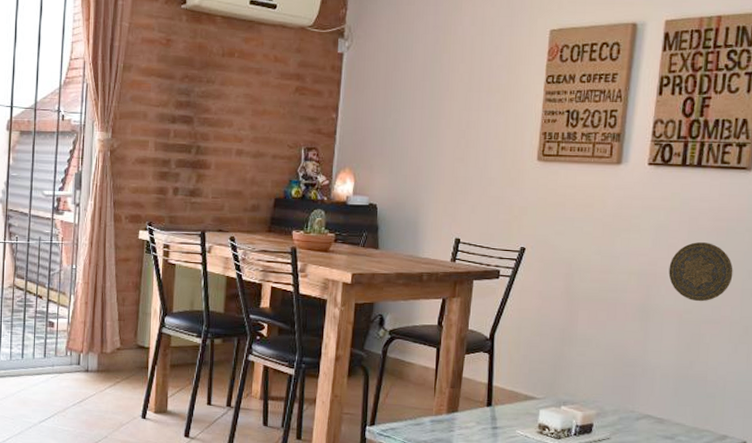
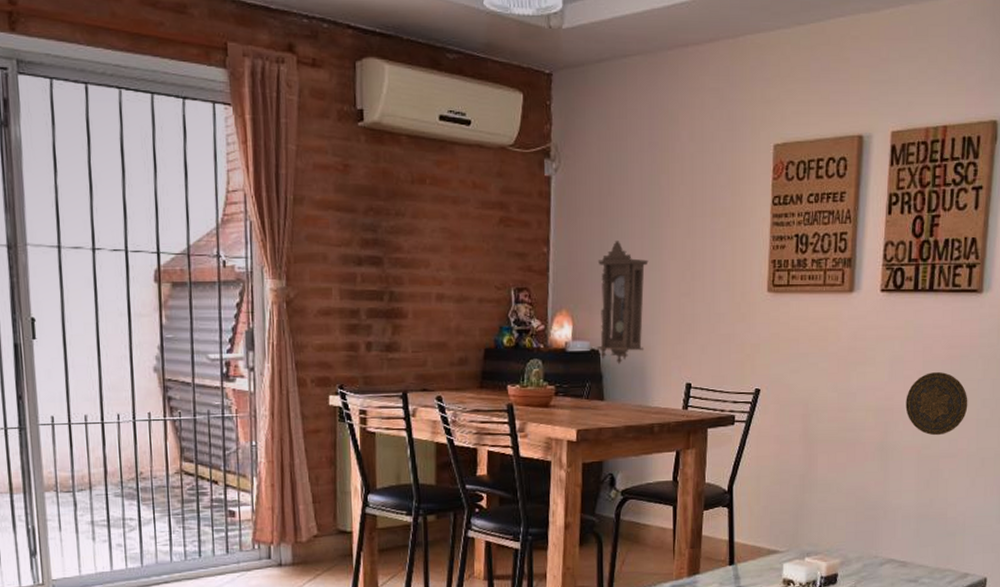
pendulum clock: none [374,110,427,218] -> present [596,241,649,364]

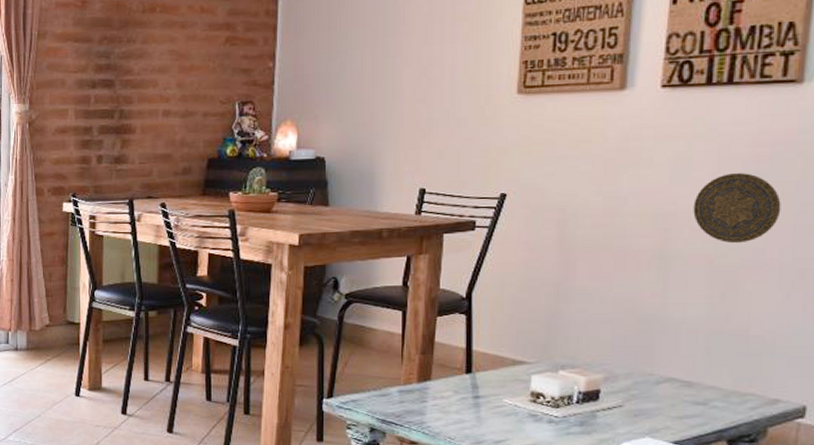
pendulum clock: present [596,241,649,364] -> none [322,52,380,171]

